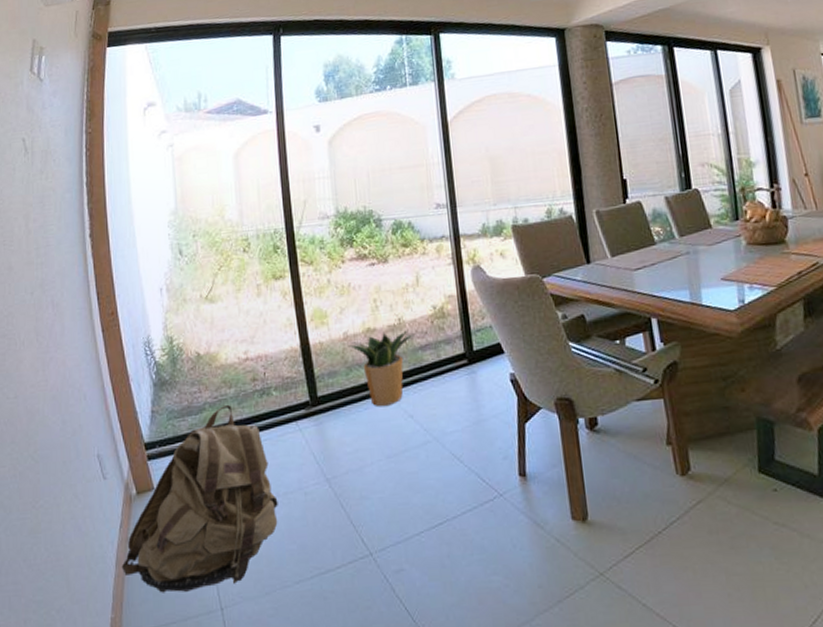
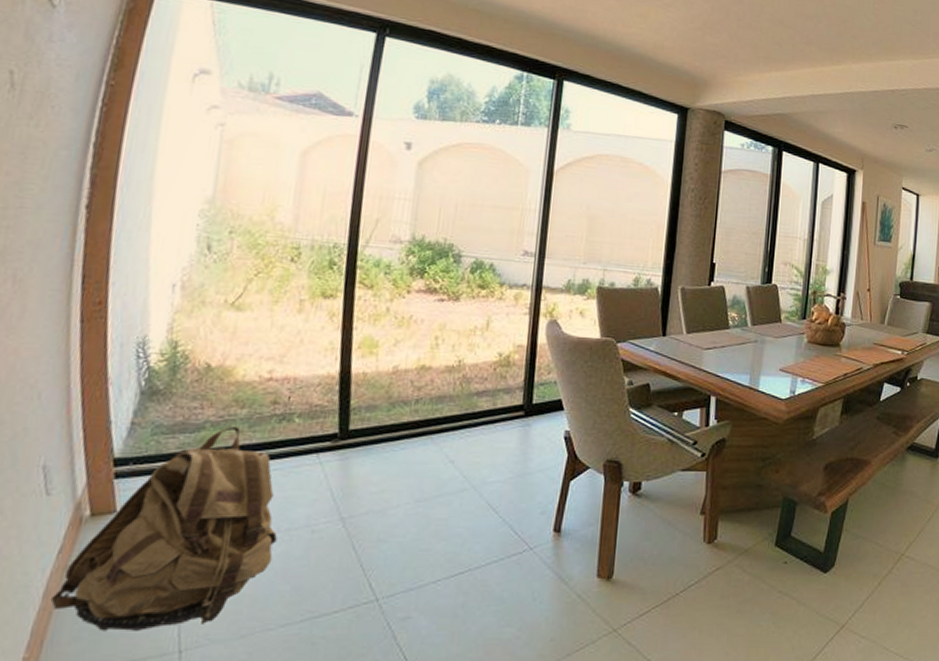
potted plant: present [347,331,416,407] -> none [395,372,475,449]

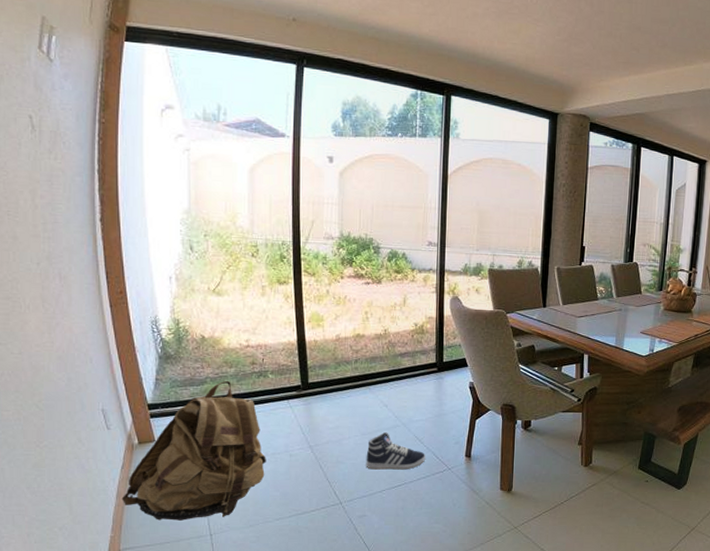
sneaker: none [417,498,501,551] -> present [366,432,426,470]

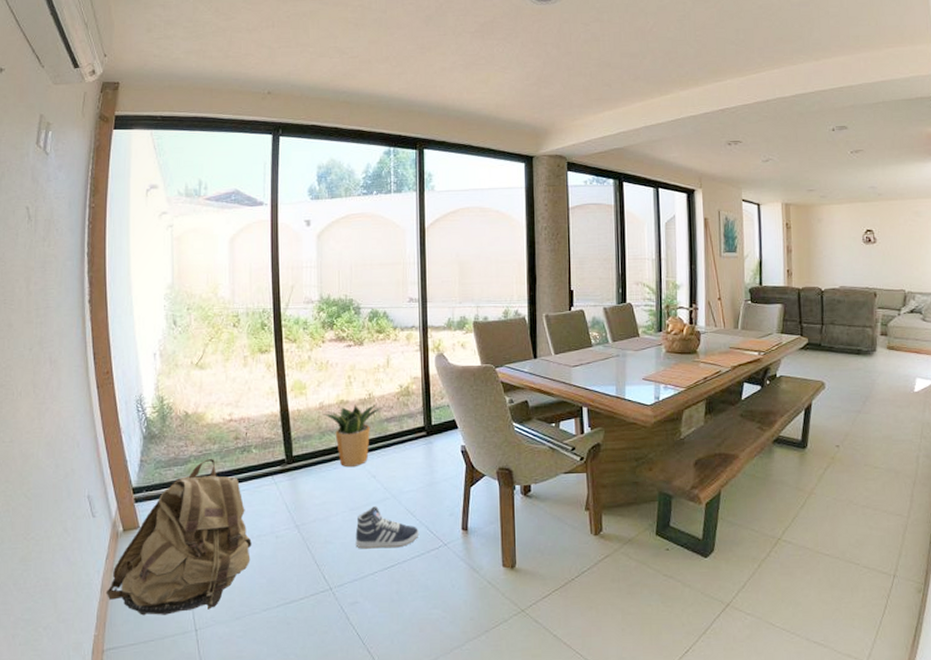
potted plant: none [338,339,398,396] -> present [322,404,383,468]

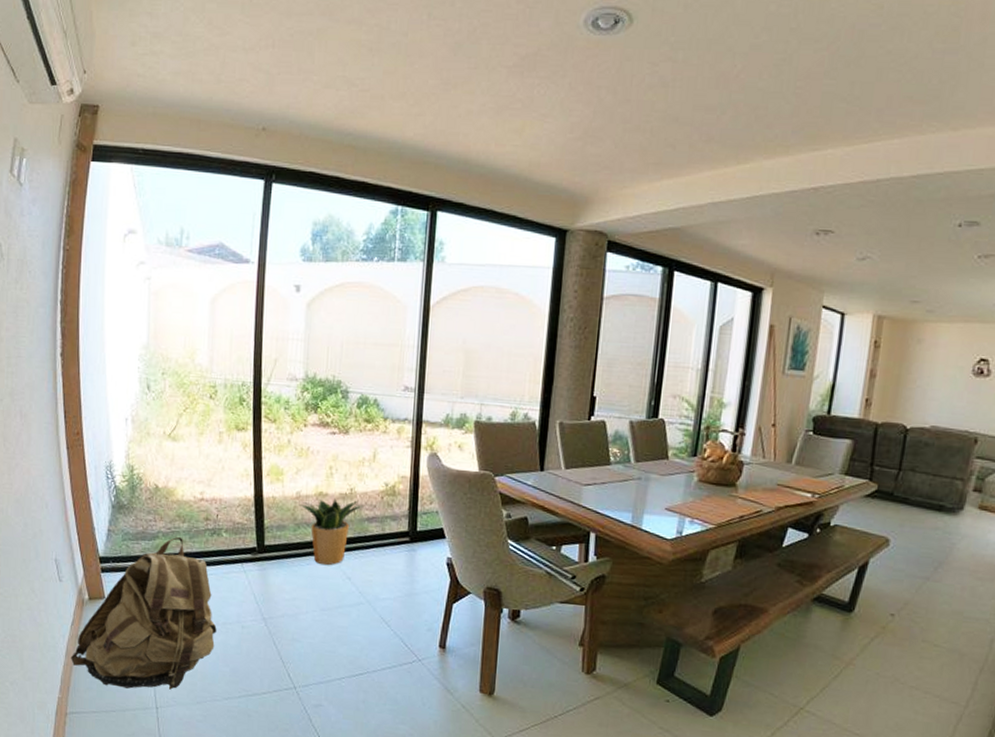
sneaker: present [355,506,420,549] -> none [324,609,393,656]

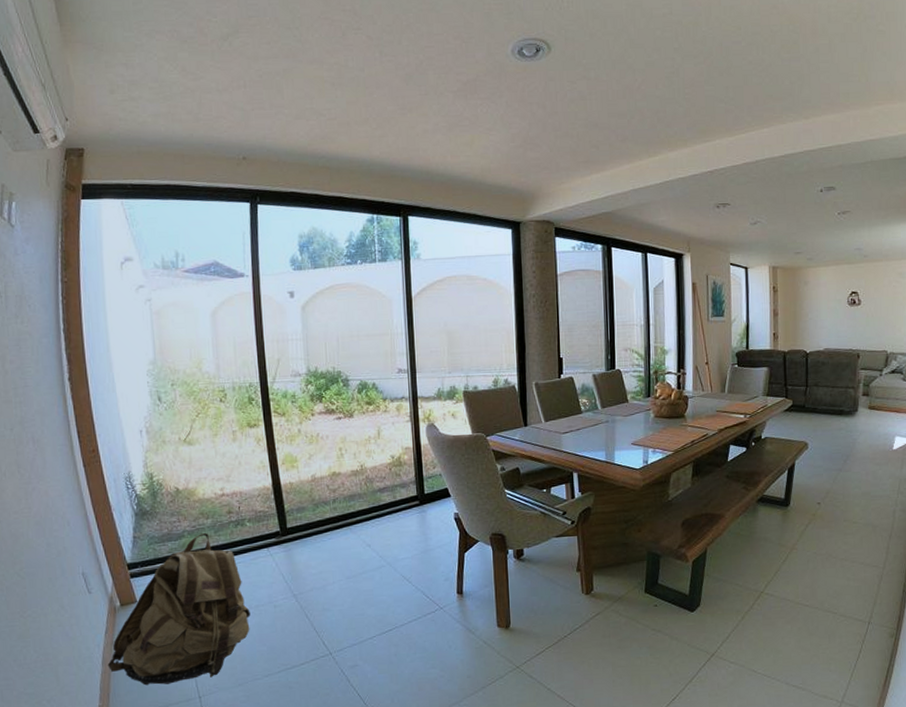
potted plant: present [298,498,365,566] -> none [315,476,376,538]

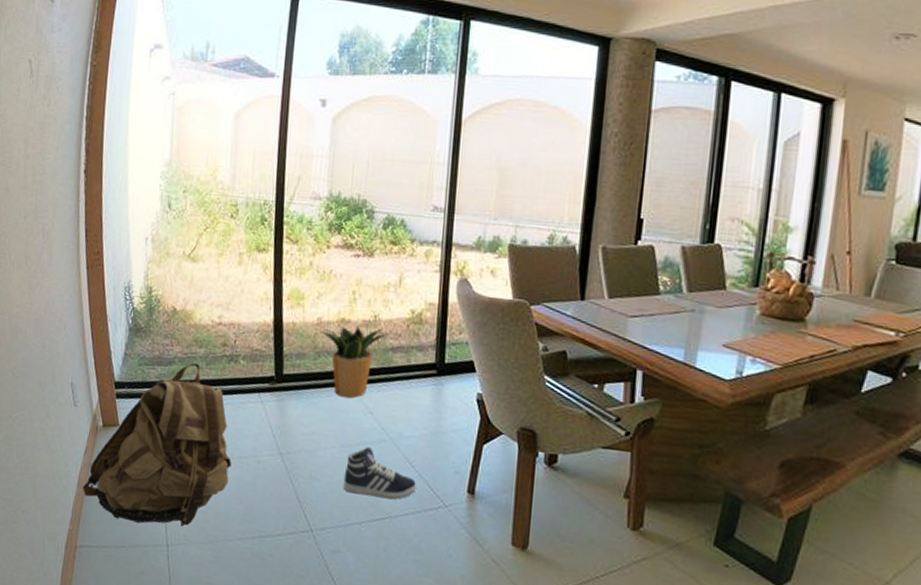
potted plant: none [315,476,376,538] -> present [319,325,390,398]
sneaker: none [352,574,416,615] -> present [343,447,417,500]

